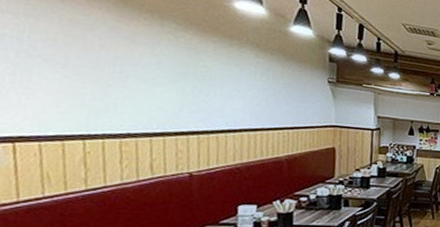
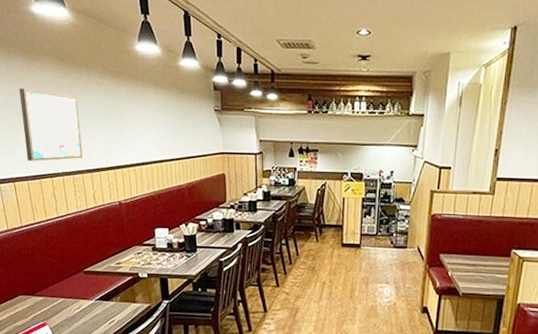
wall art: none [42,24,142,120] -> present [19,87,83,161]

